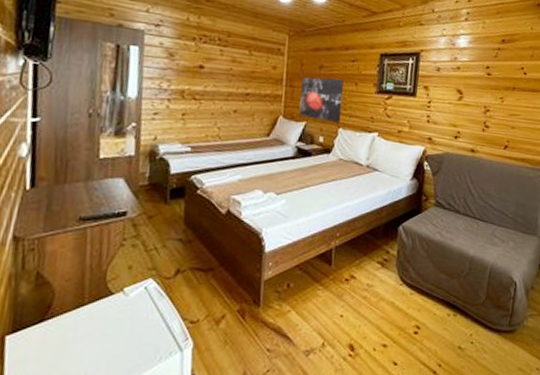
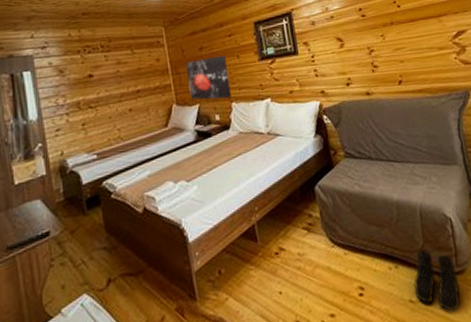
boots: none [464,304,508,364] -> present [414,248,461,312]

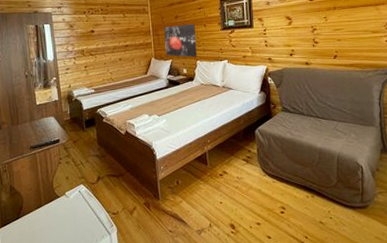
boots: present [414,248,461,312] -> none [324,186,362,234]

